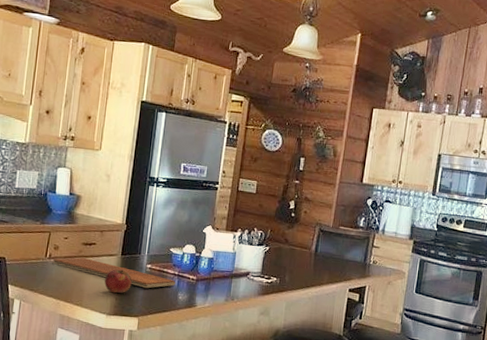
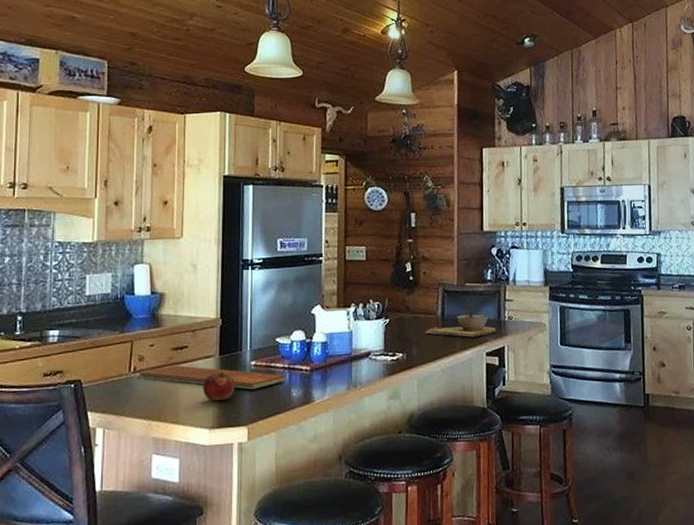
bowl: none [299,244,361,274] -> present [425,304,497,338]

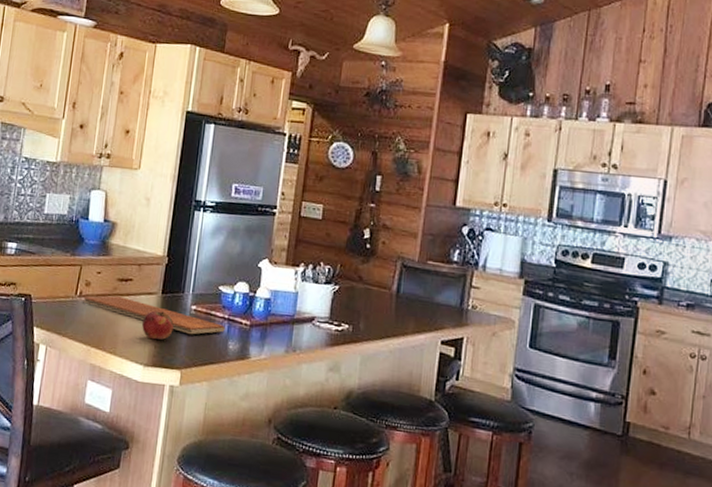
bowl: present [425,304,497,338] -> none [376,283,457,322]

